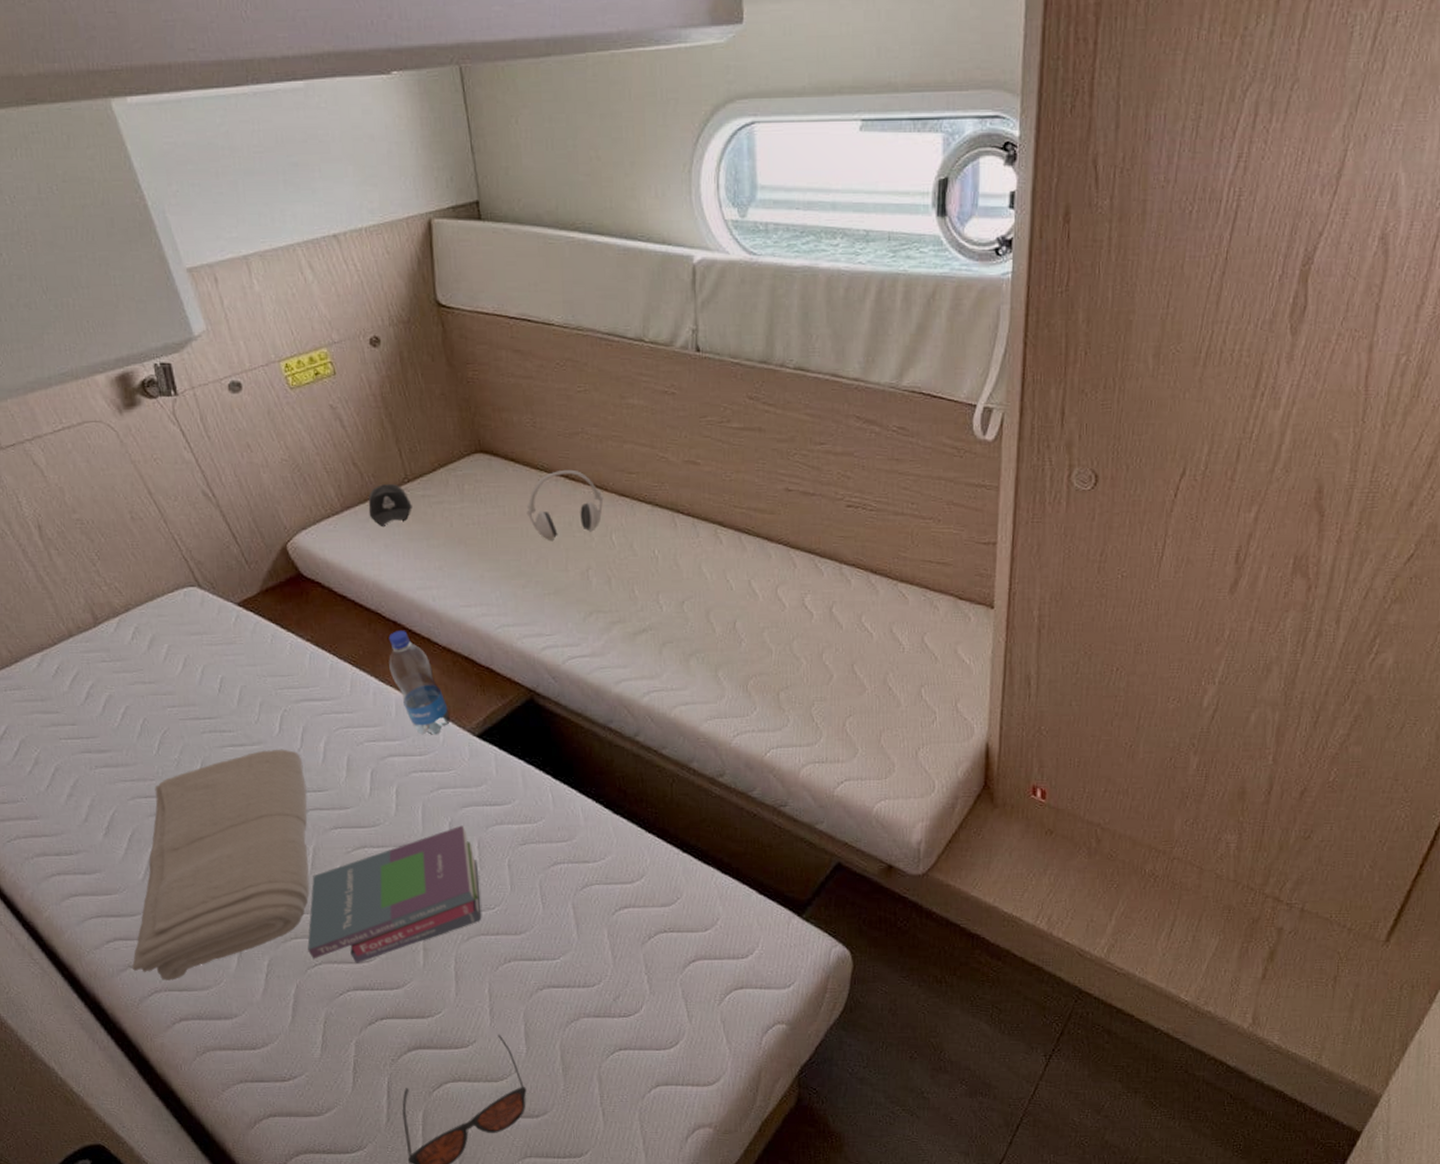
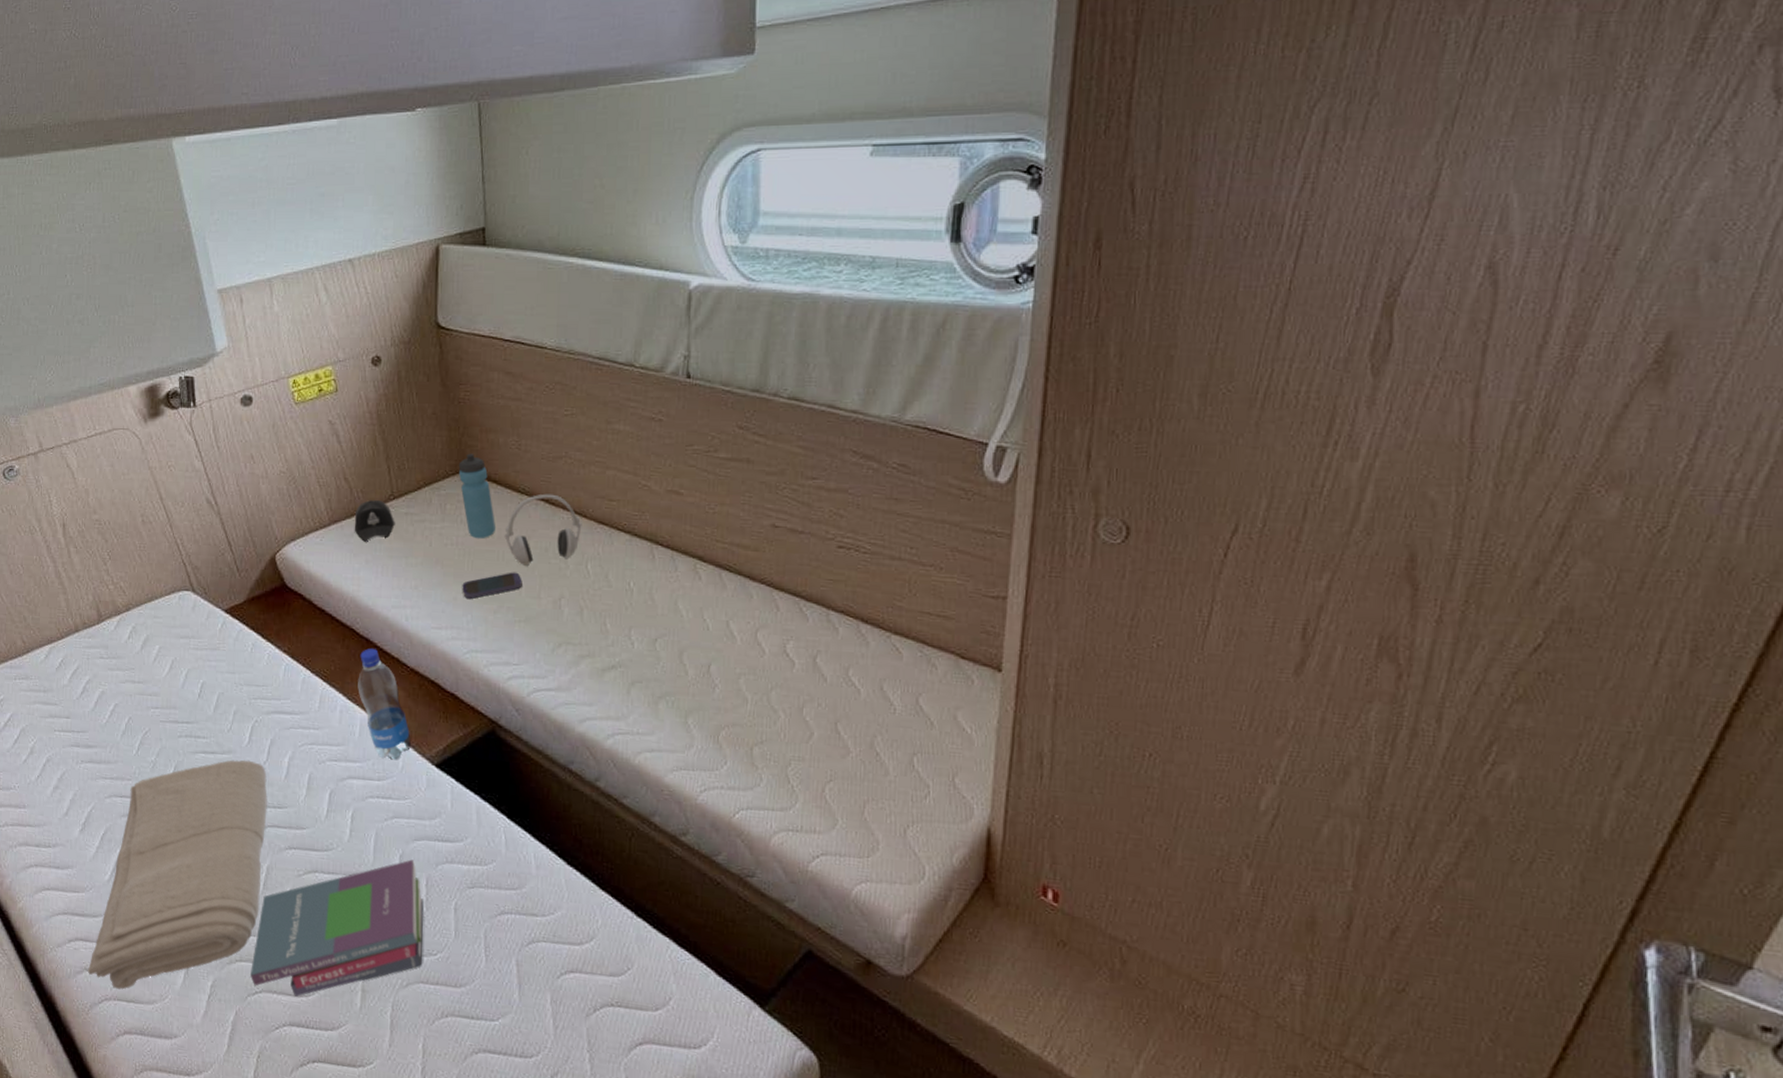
water bottle: none [473,433,518,518] -> present [458,453,497,540]
mobile phone: none [488,547,549,575] -> present [462,572,522,599]

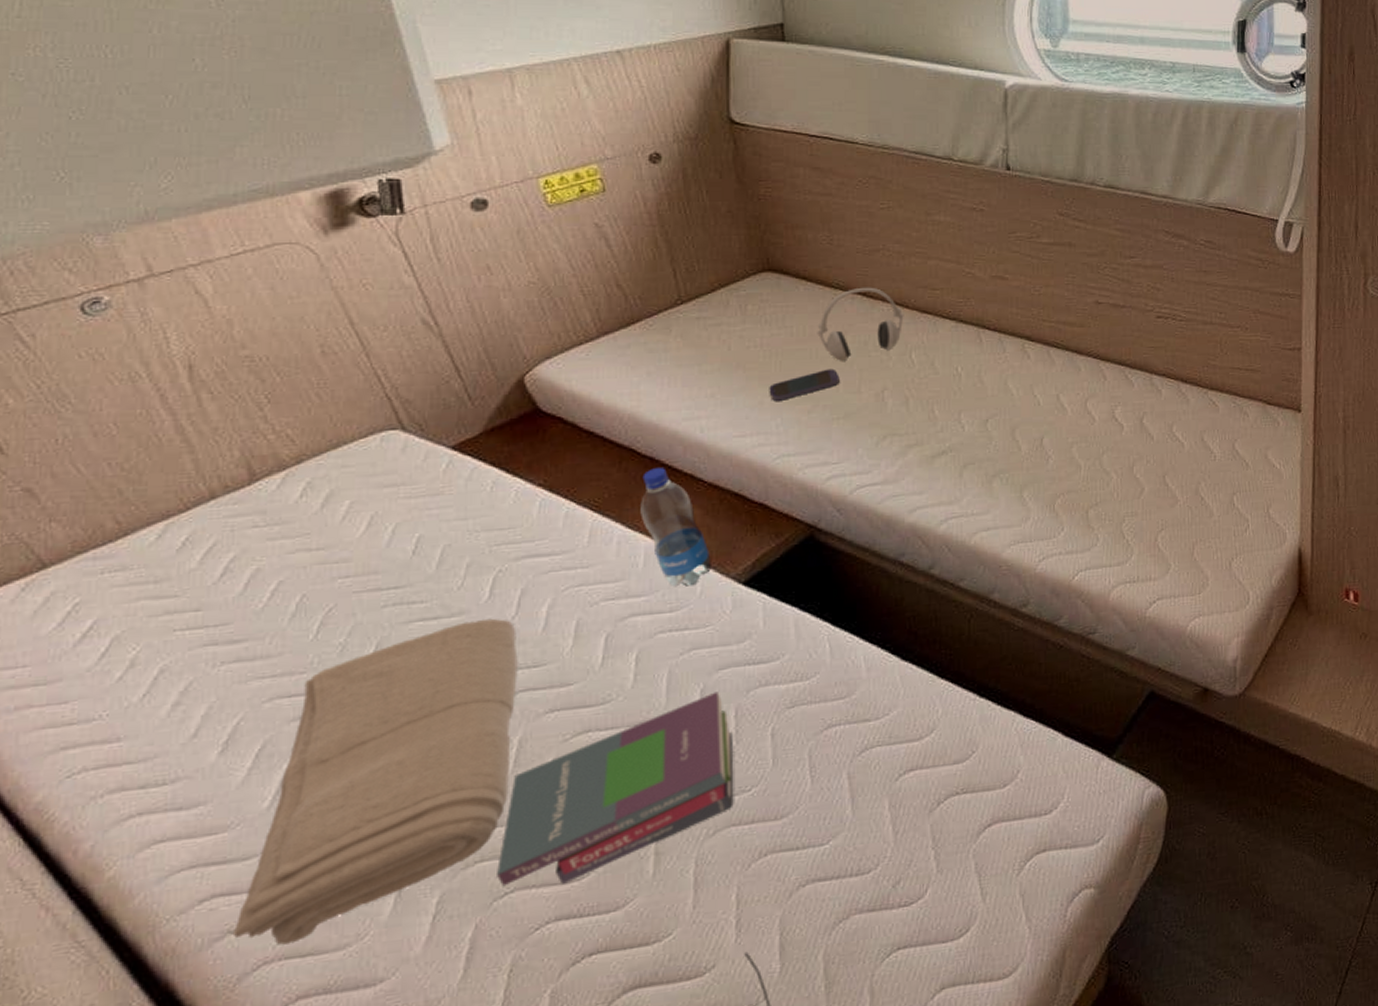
cap: present [354,500,395,542] -> none [631,306,684,352]
water bottle: present [458,453,497,540] -> none [760,251,808,339]

